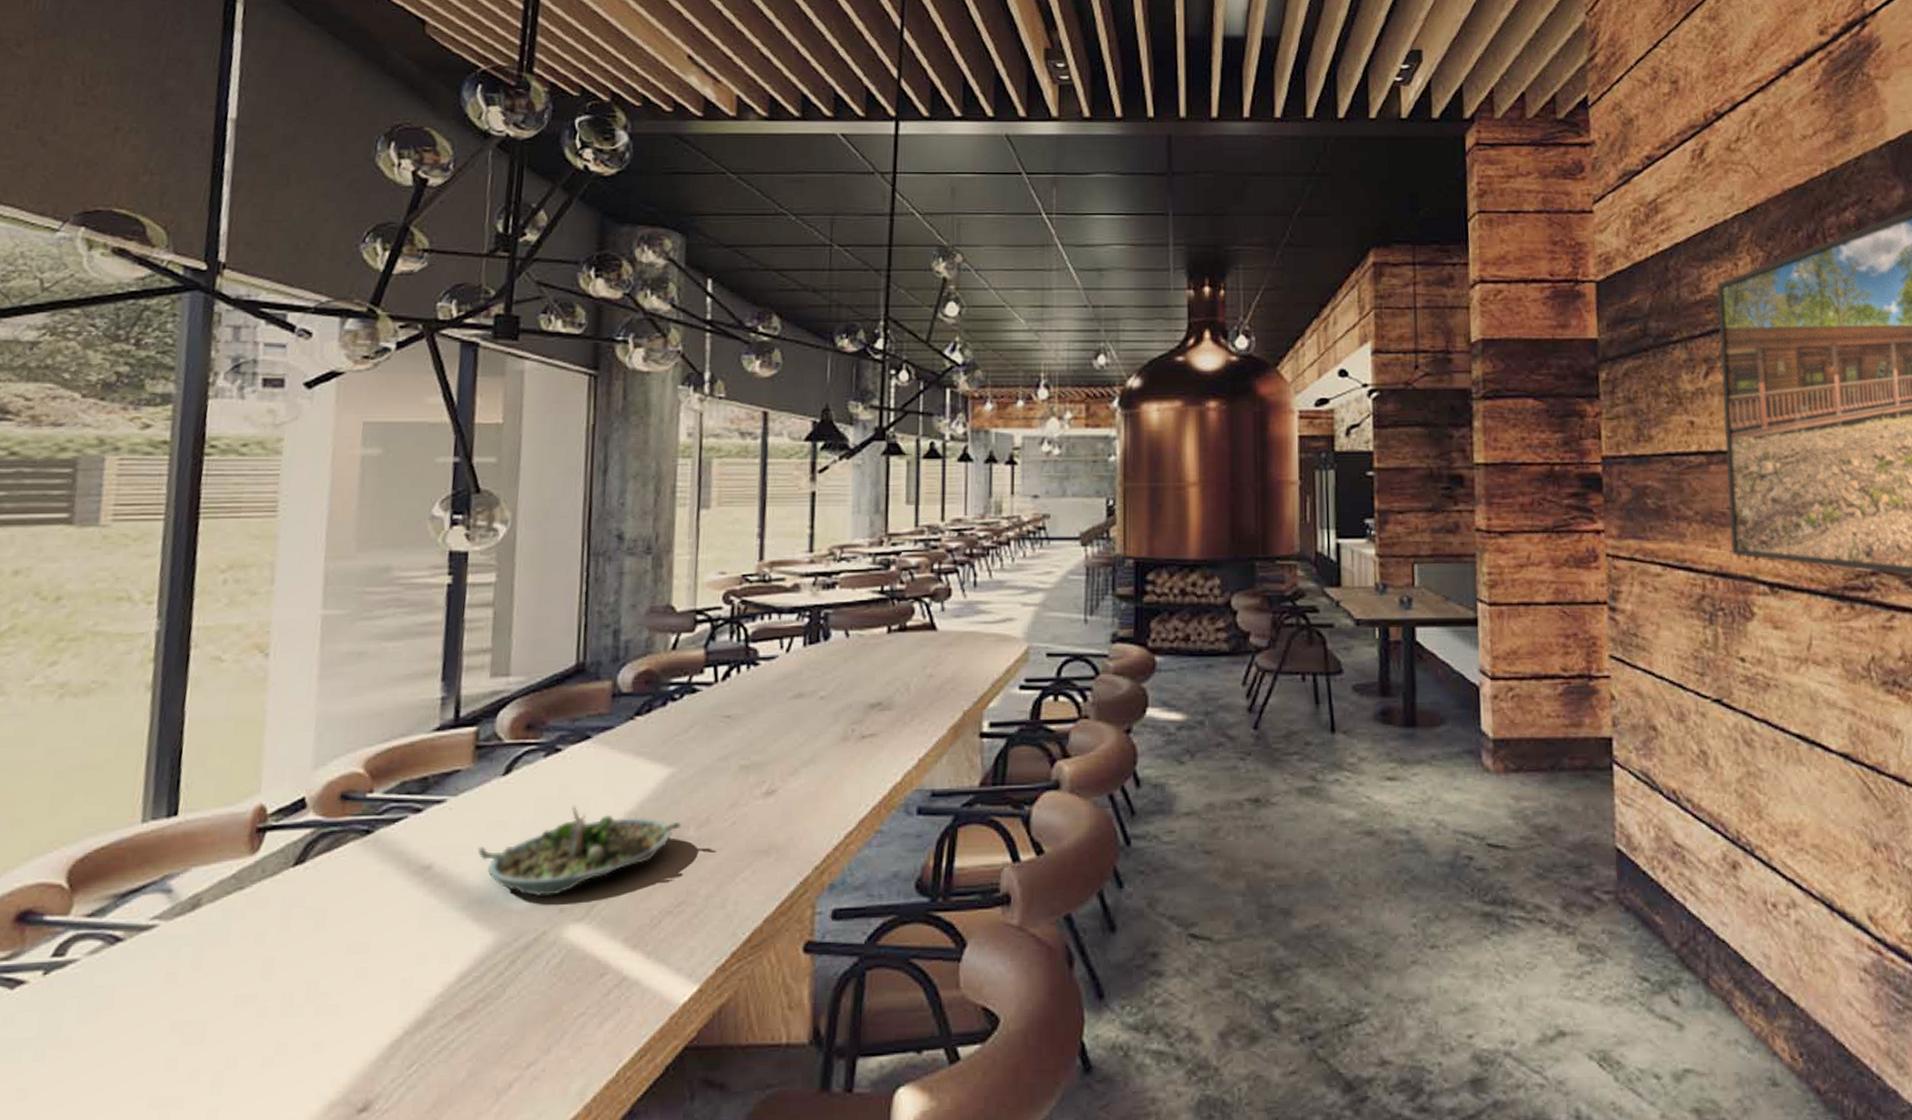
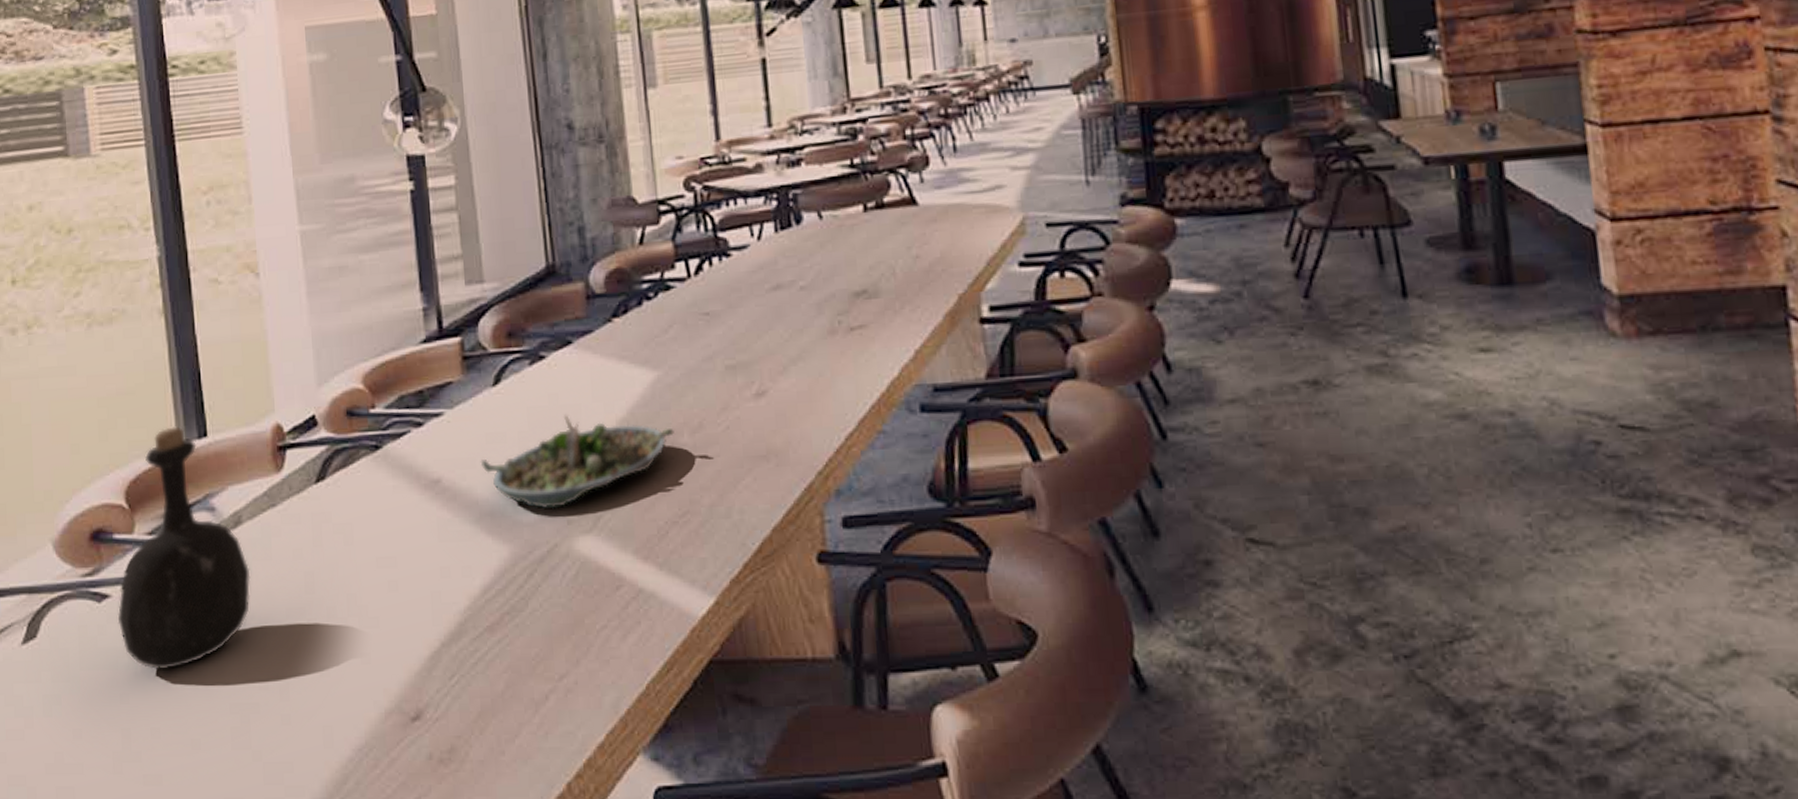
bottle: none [30,804,201,1063] -> present [117,426,251,671]

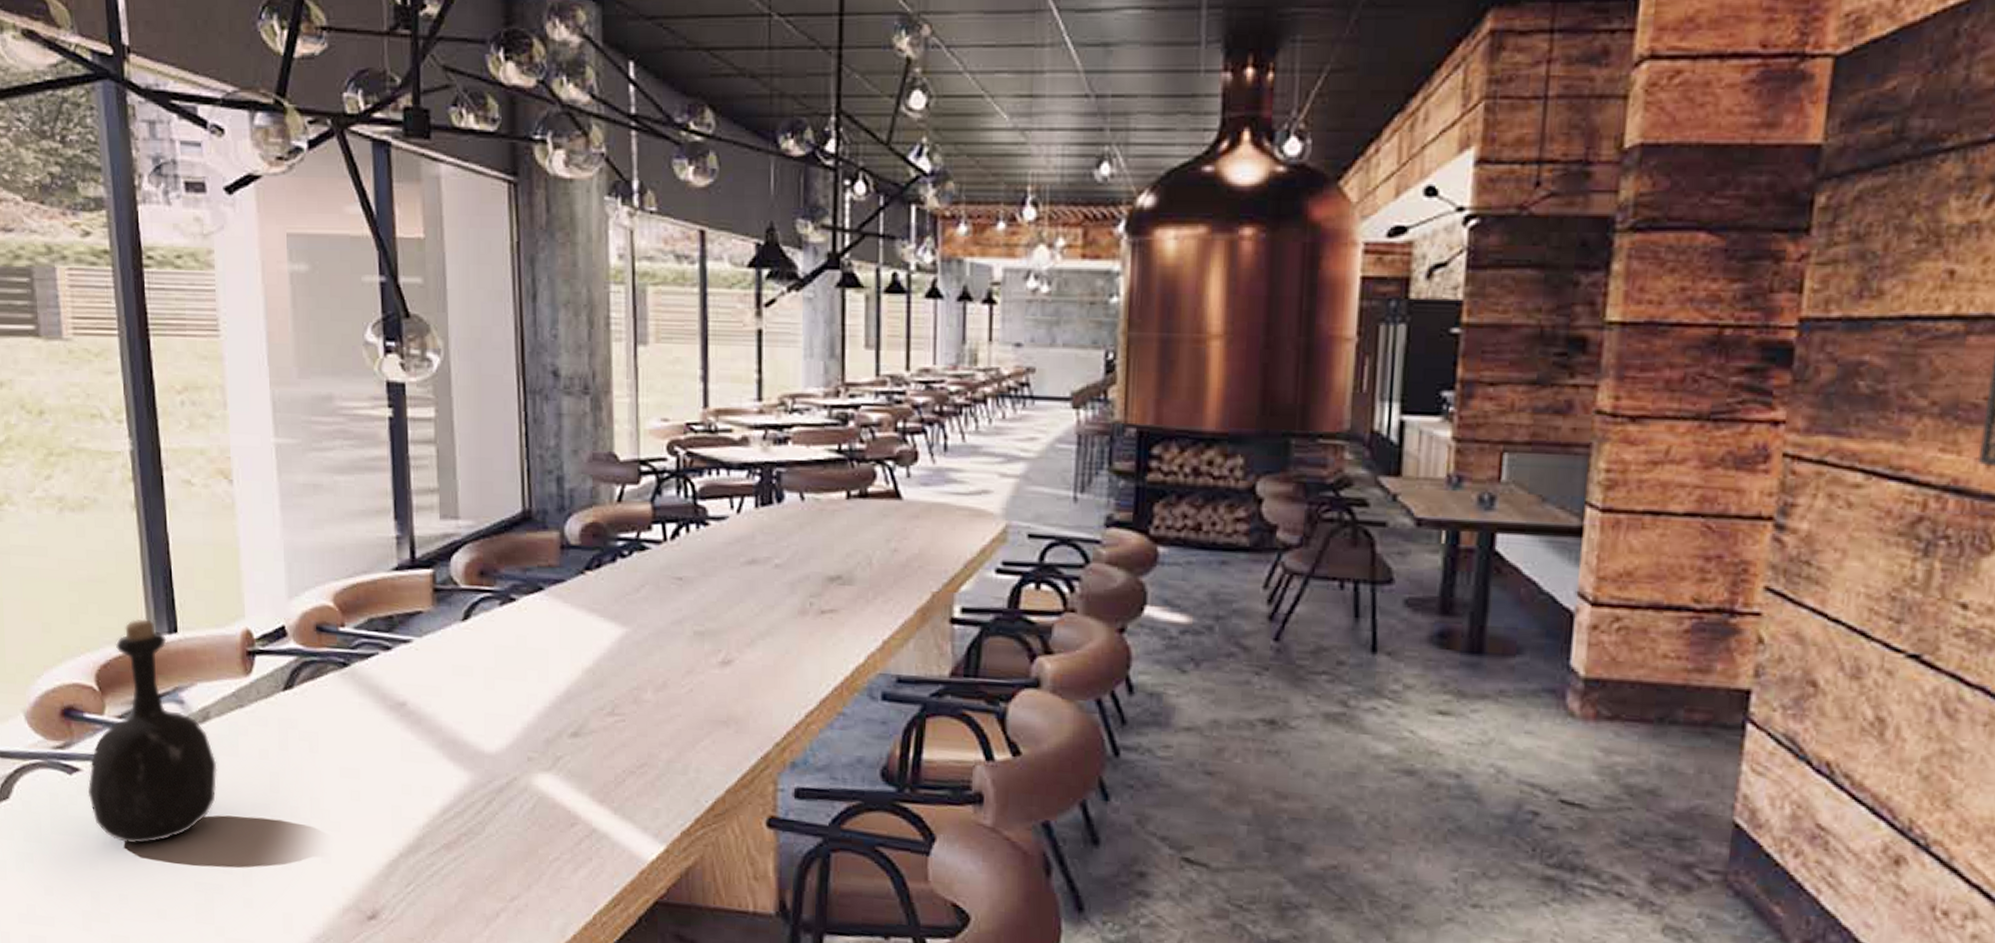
succulent planter: present [480,415,674,509] -> none [446,657,638,745]

